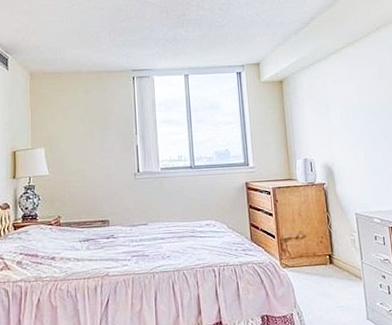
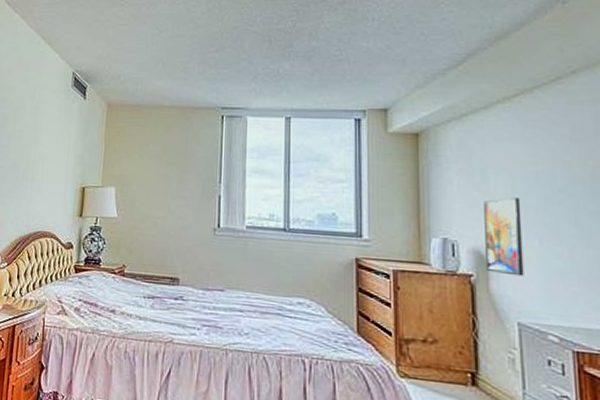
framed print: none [328,123,357,180] -> present [484,197,524,277]

